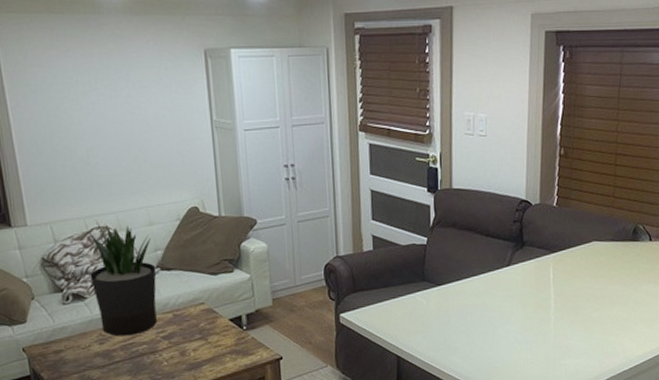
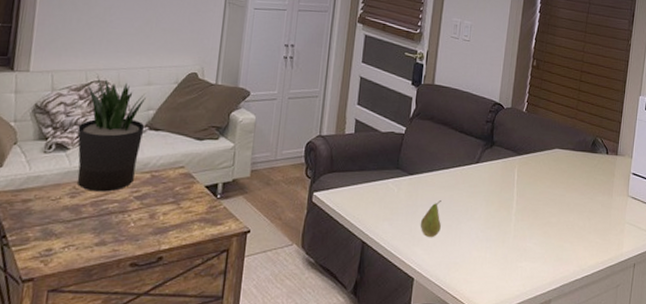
fruit: none [454,308,476,346] -> present [420,200,441,238]

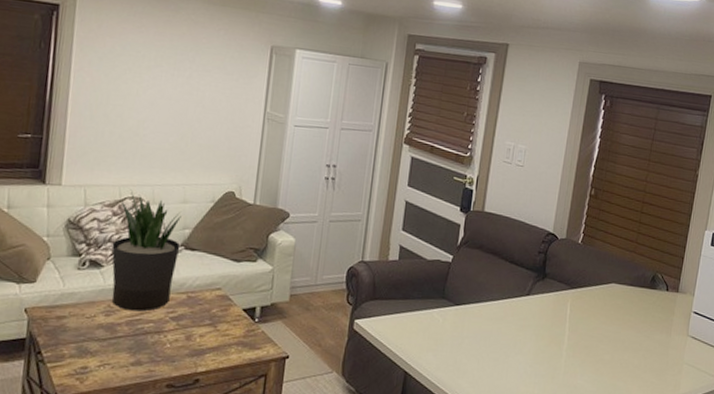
fruit: present [420,200,441,238] -> none [465,333,489,371]

